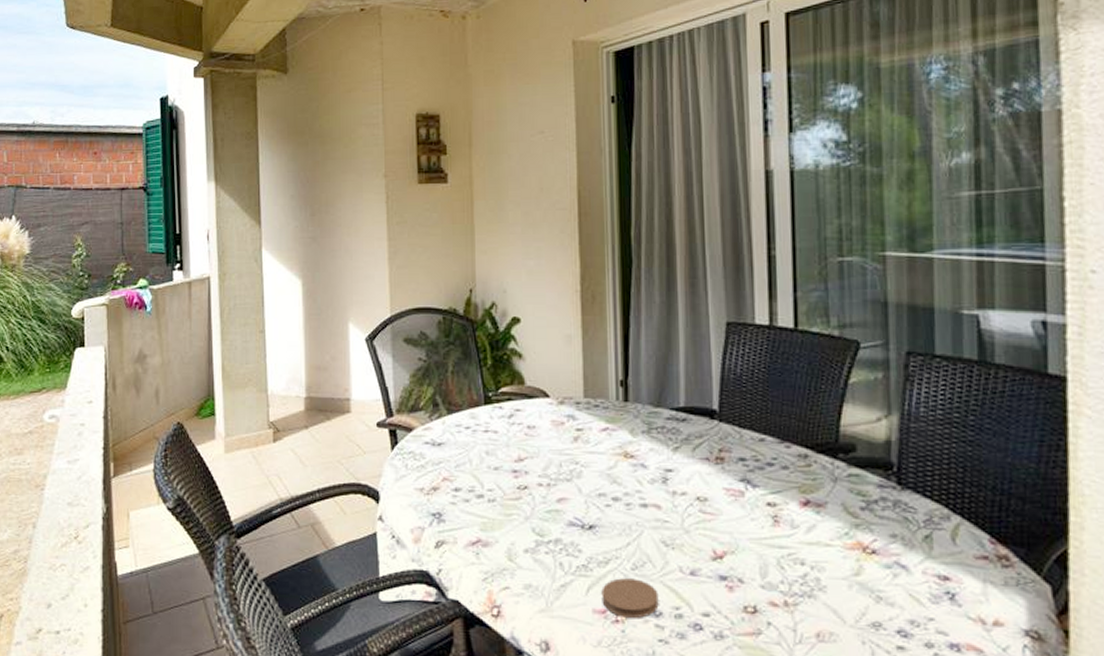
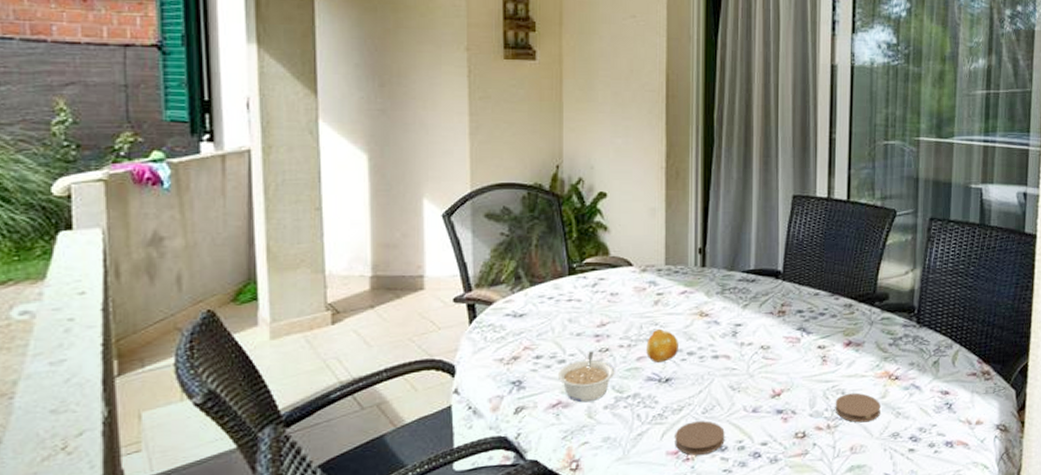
legume: none [476,487,535,543] -> present [557,351,615,403]
fruit: none [567,468,602,506] -> present [646,328,678,363]
coaster: none [793,564,854,604] -> present [835,392,880,423]

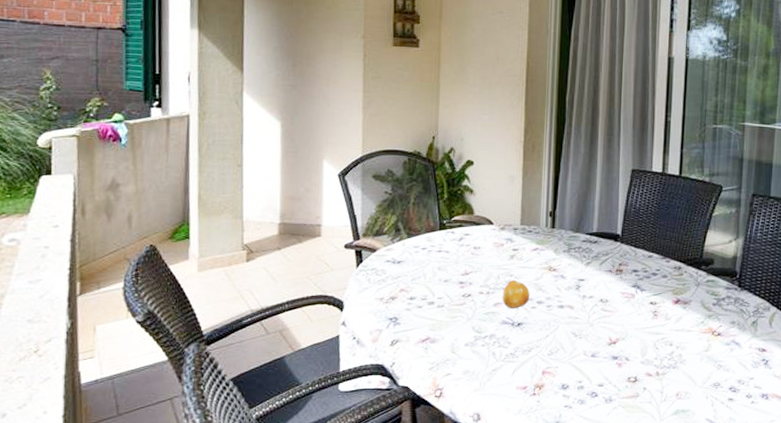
legume: present [557,351,615,403] -> none [427,296,476,340]
coaster: present [675,421,725,455] -> none [524,362,567,391]
coaster: present [835,392,880,423] -> none [663,345,704,372]

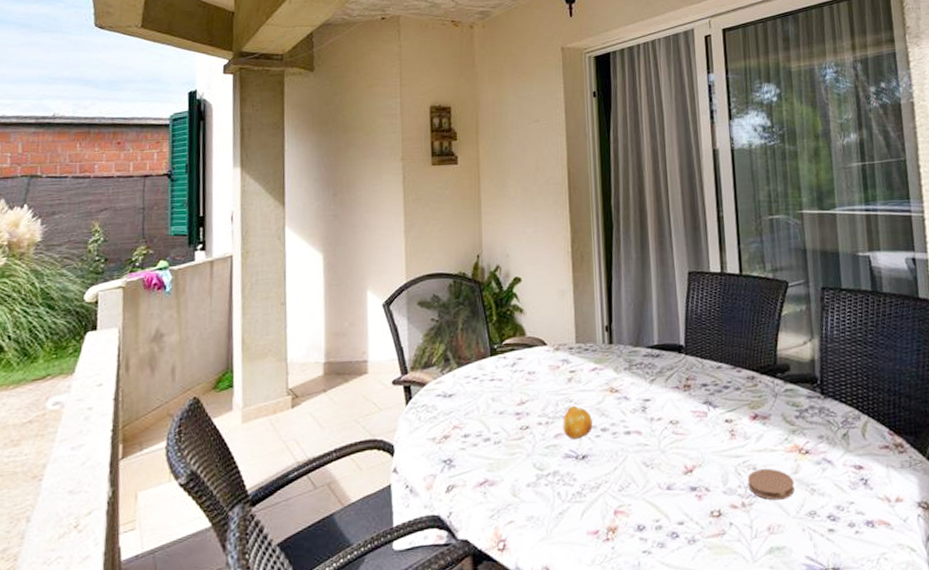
coaster: none [663,345,704,372] -> present [747,468,795,501]

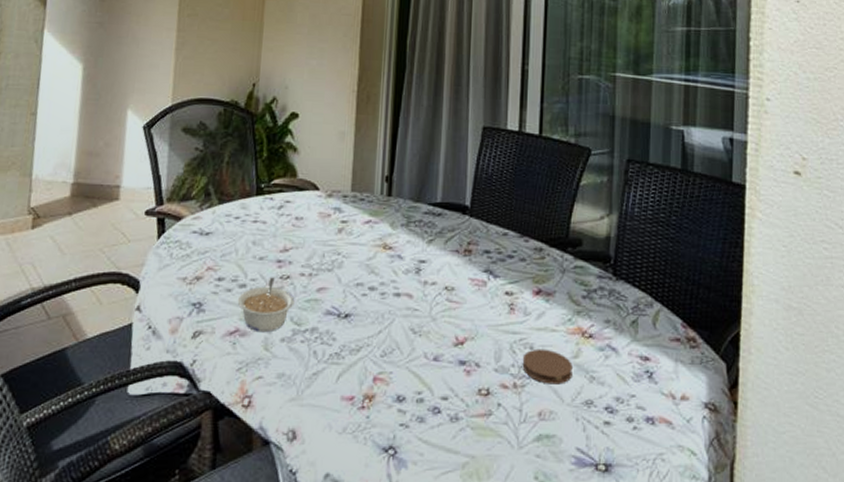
legume: none [483,429,536,481] -> present [237,277,295,333]
fruit: present [563,405,592,439] -> none [327,258,360,296]

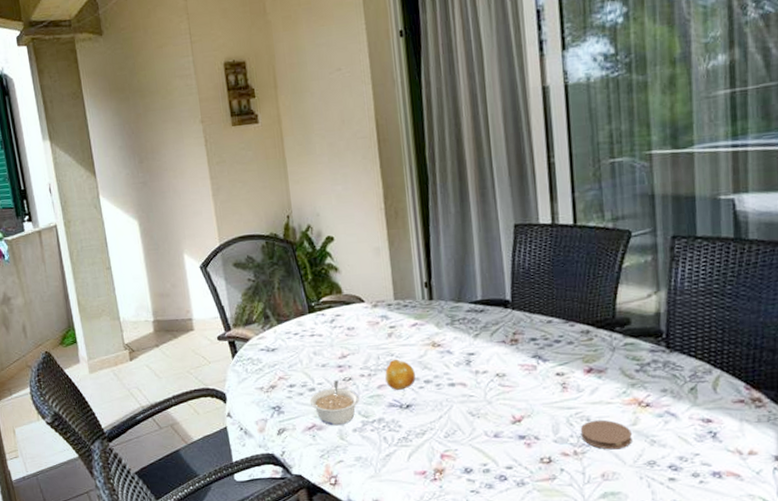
fruit: none [327,258,360,296] -> present [385,359,416,390]

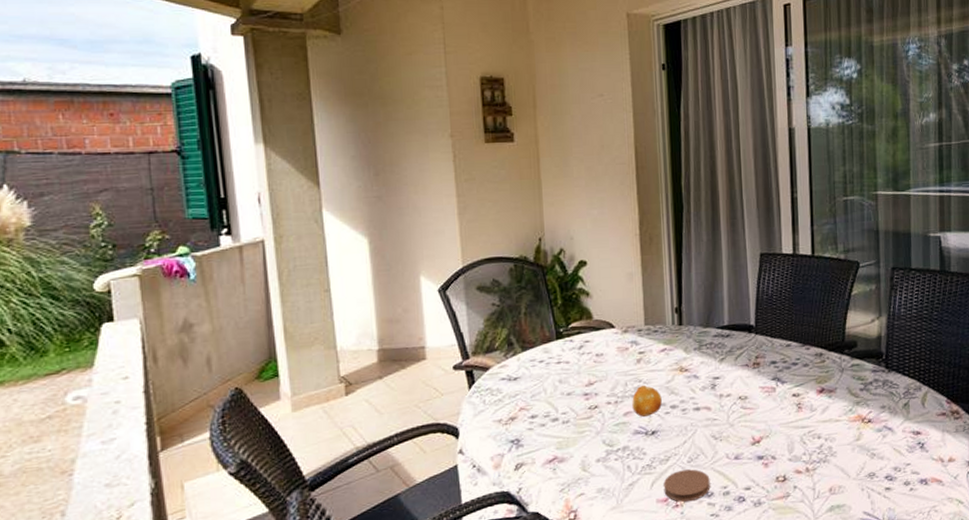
legume: present [309,380,360,426] -> none [552,409,605,457]
coaster: none [420,444,469,476] -> present [663,469,711,502]
coaster: present [580,419,632,450] -> none [812,436,856,465]

